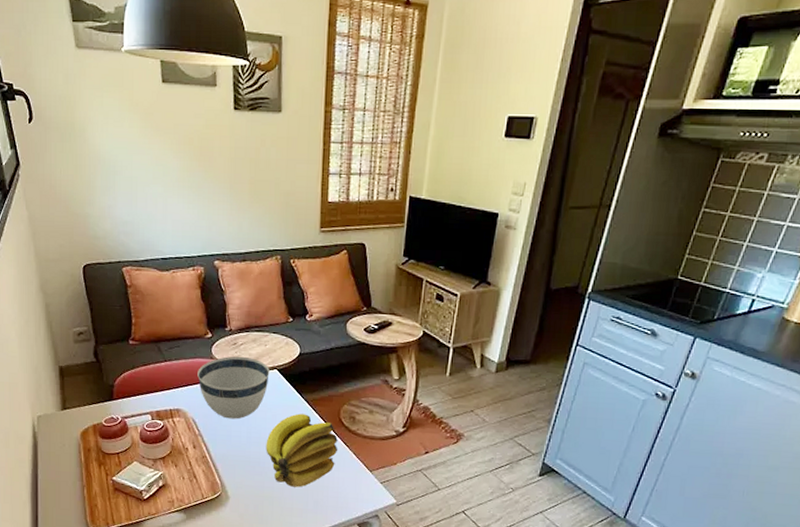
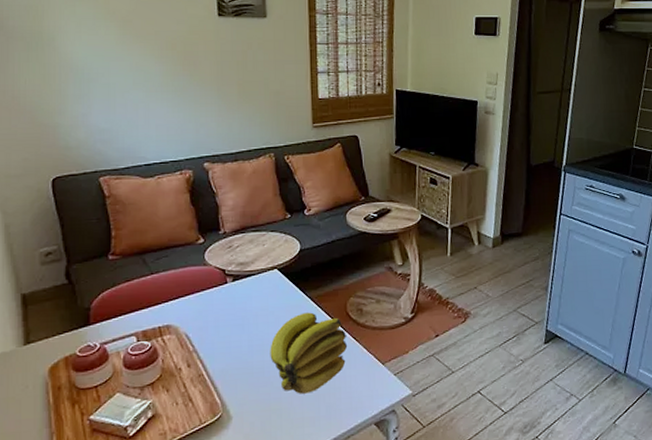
bowl: present [197,356,270,419] -> none [189,259,269,329]

